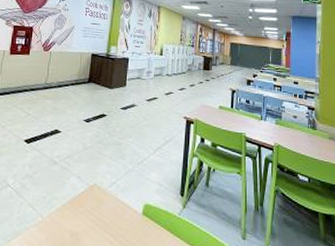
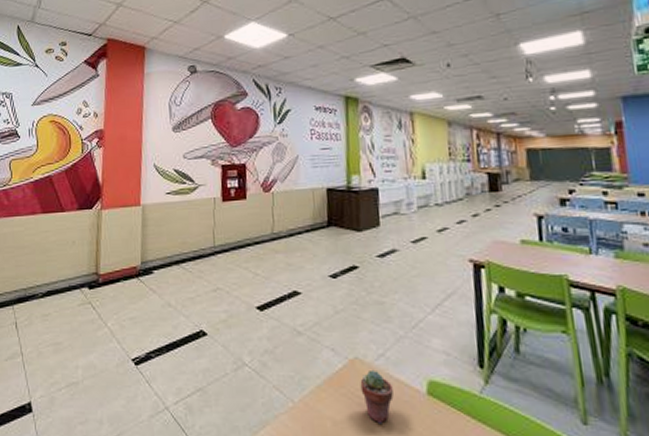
potted succulent: none [95,194,119,236] -> present [360,369,394,424]

